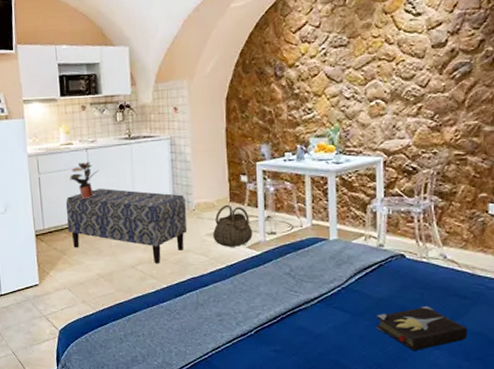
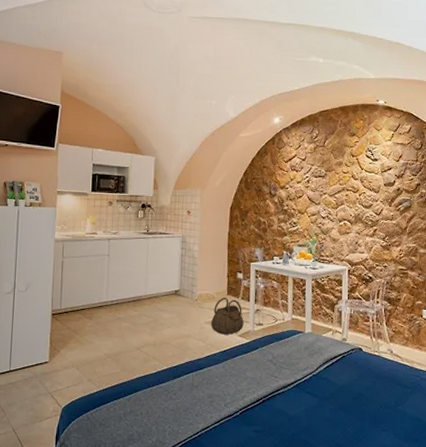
bench: present [65,189,187,263] -> none [83,275,191,346]
potted plant: present [70,161,98,200] -> none [90,250,117,284]
hardback book: present [376,306,467,350] -> none [338,393,407,432]

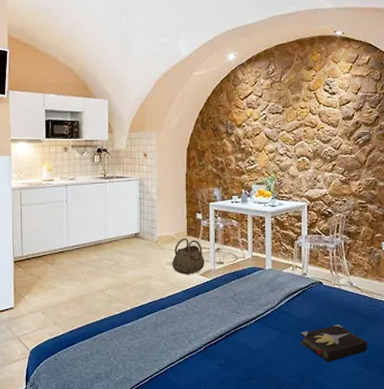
hardback book: none [338,393,407,432] -> present [300,324,367,361]

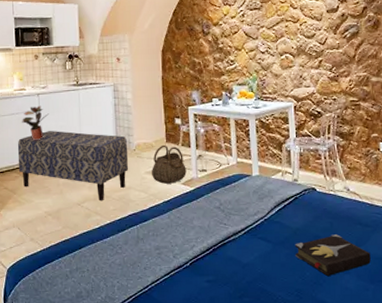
bench: none [44,221,151,288] -> present [17,131,129,200]
potted plant: none [49,196,76,230] -> present [22,105,49,141]

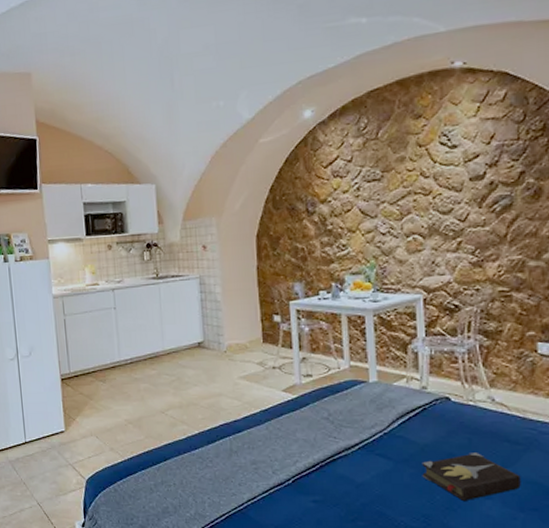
bench: present [17,131,129,200] -> none [92,330,219,408]
potted plant: present [22,105,49,141] -> none [96,302,126,342]
basket: present [152,144,187,184] -> none [246,345,288,391]

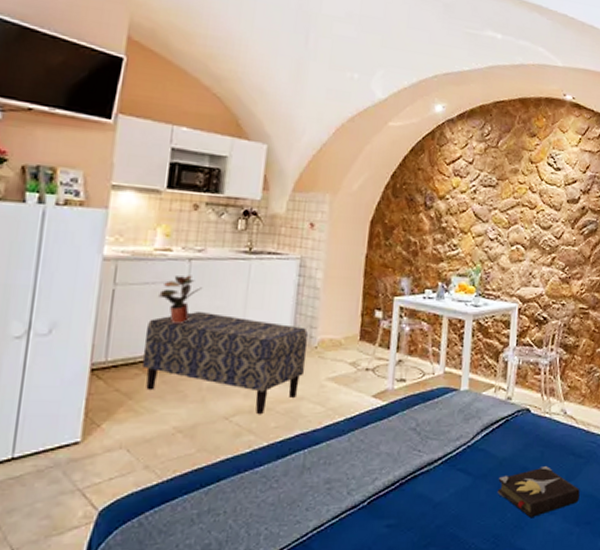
bench: none [92,330,219,408] -> present [142,312,308,414]
potted plant: none [96,302,126,342] -> present [159,275,202,325]

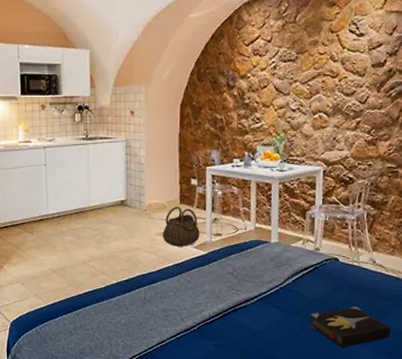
bench: present [142,312,308,414] -> none [22,187,139,260]
potted plant: present [159,275,202,325] -> none [27,159,55,196]
basket: none [334,343,381,395] -> present [163,206,200,247]

